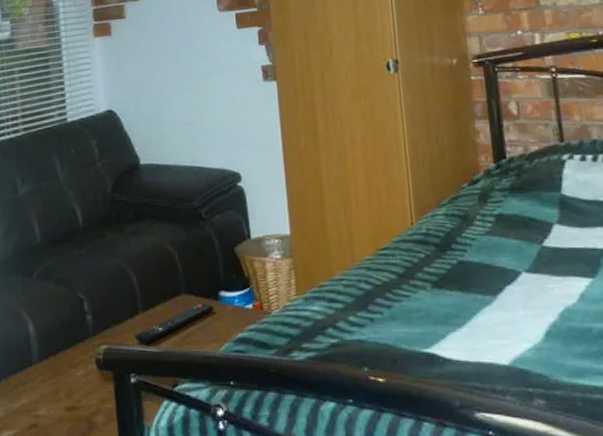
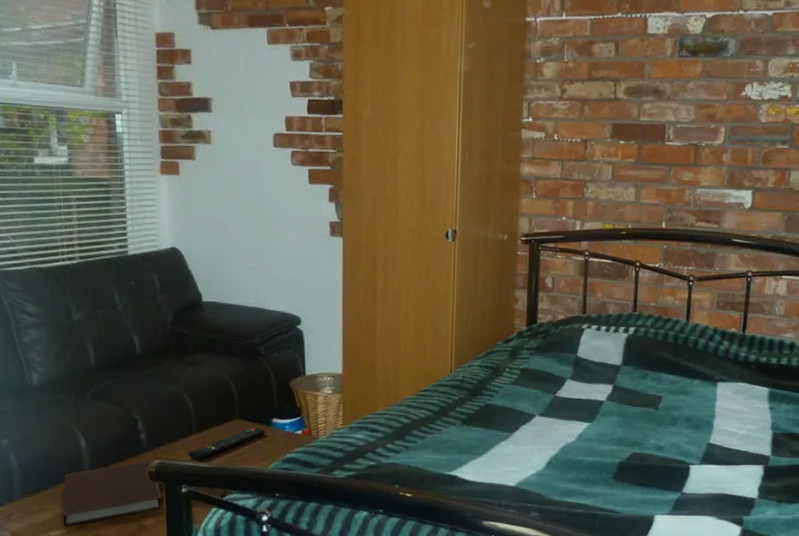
notebook: none [14,346,112,426] -> present [63,460,163,527]

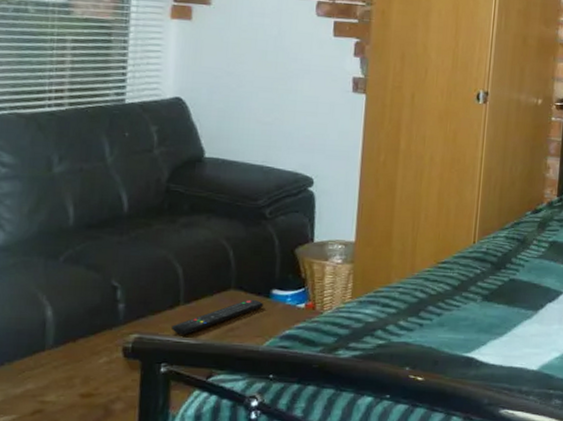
notebook: present [63,460,163,527] -> none [14,334,137,411]

